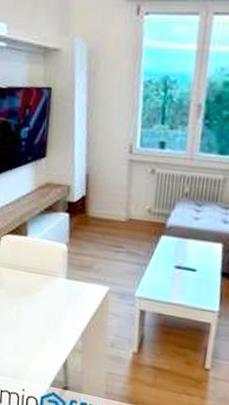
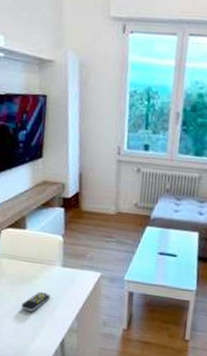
remote control: none [22,306,53,328] -> present [22,292,50,312]

